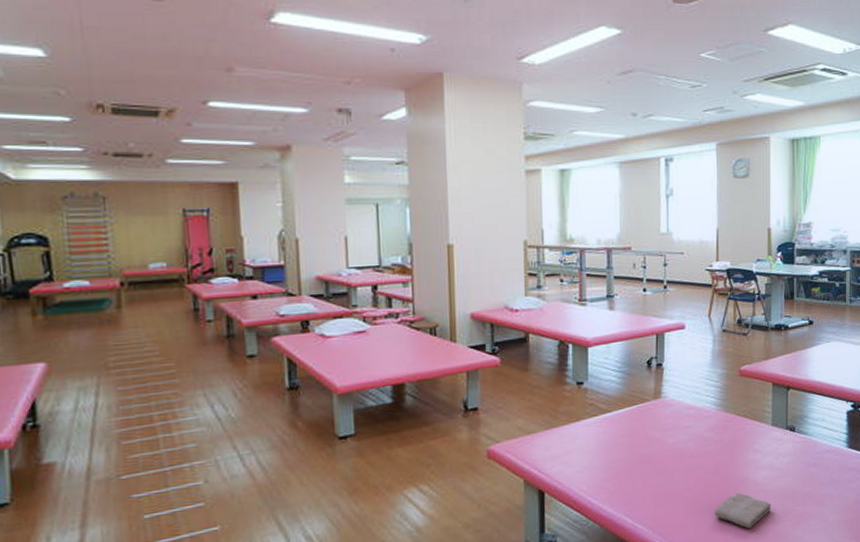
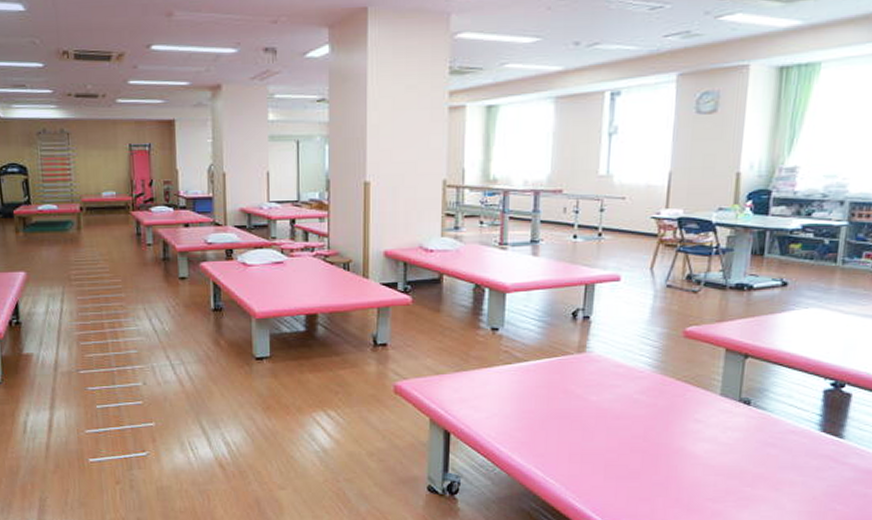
washcloth: present [715,493,772,529] -> none [640,463,712,502]

